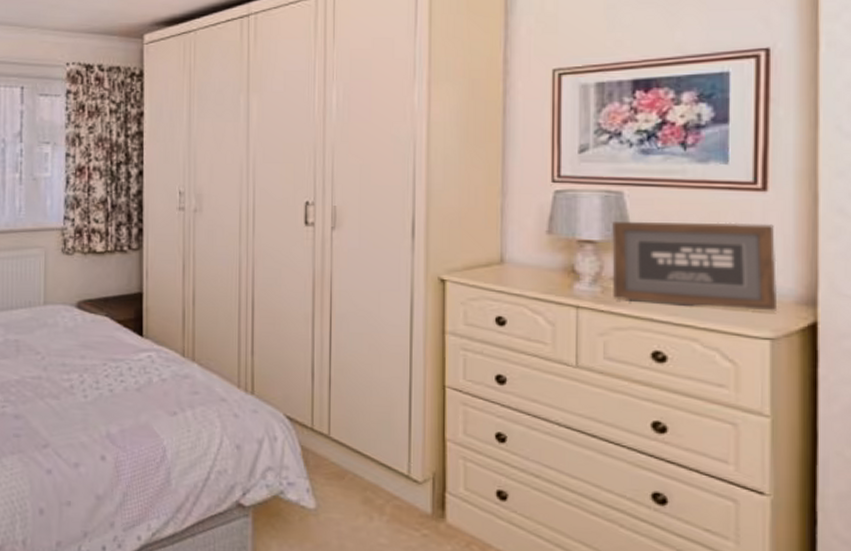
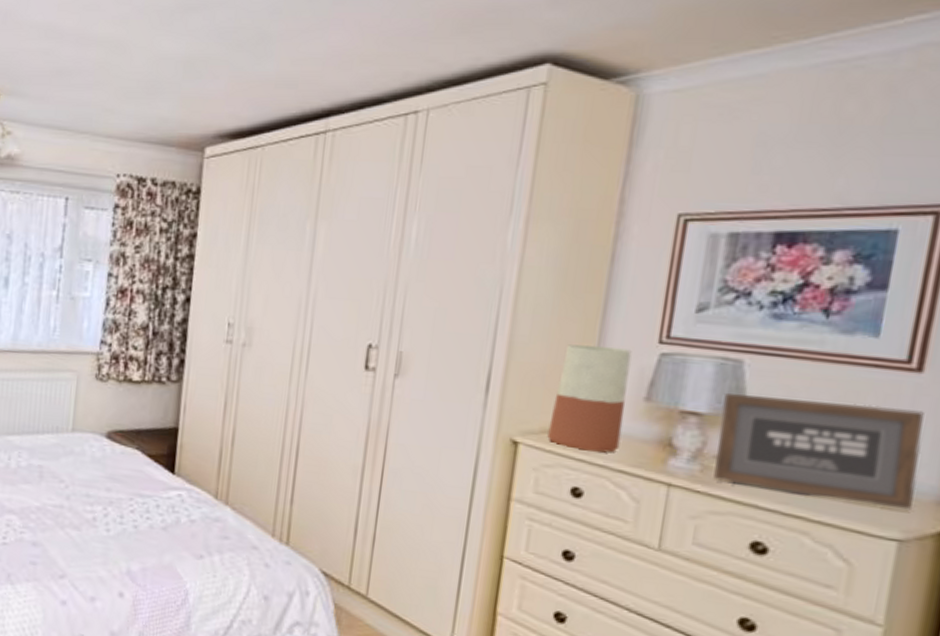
vase: none [470,188,532,283] -> present [547,344,632,453]

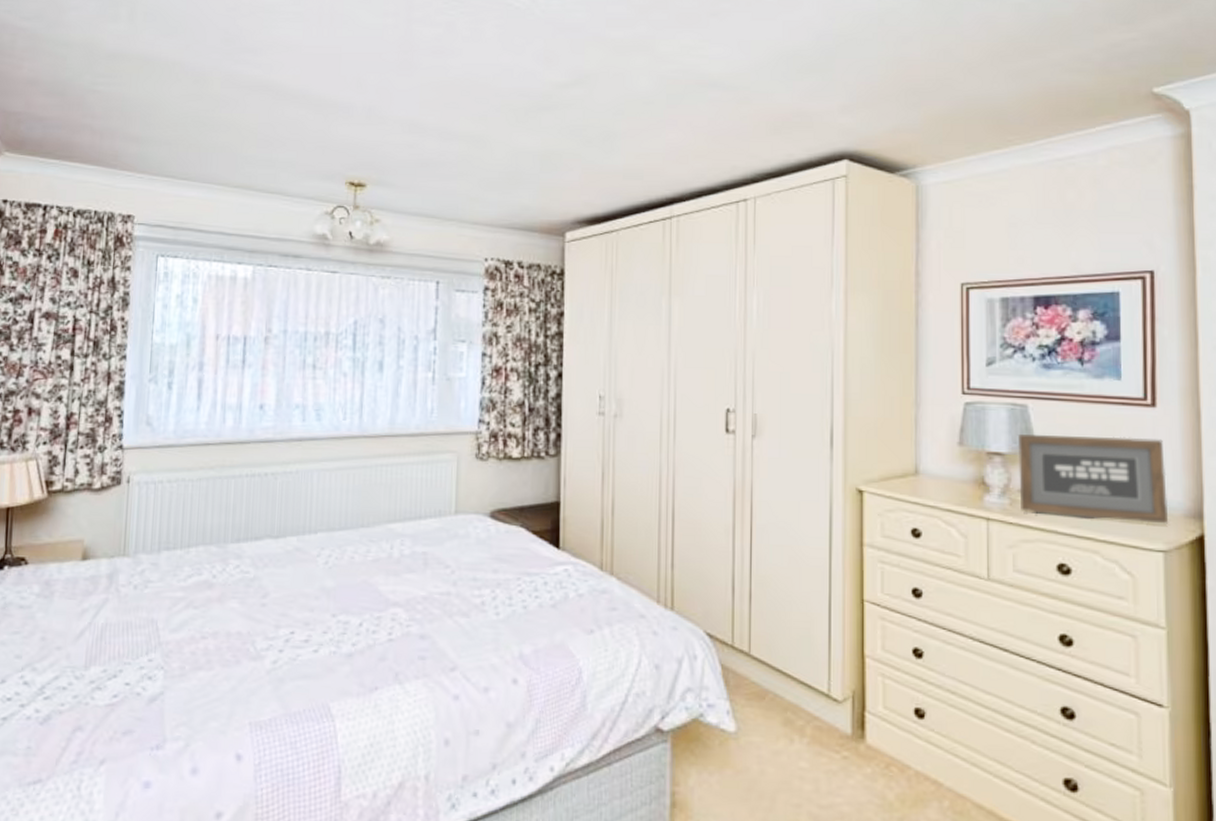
vase: present [547,344,632,453] -> none [886,398,945,495]

